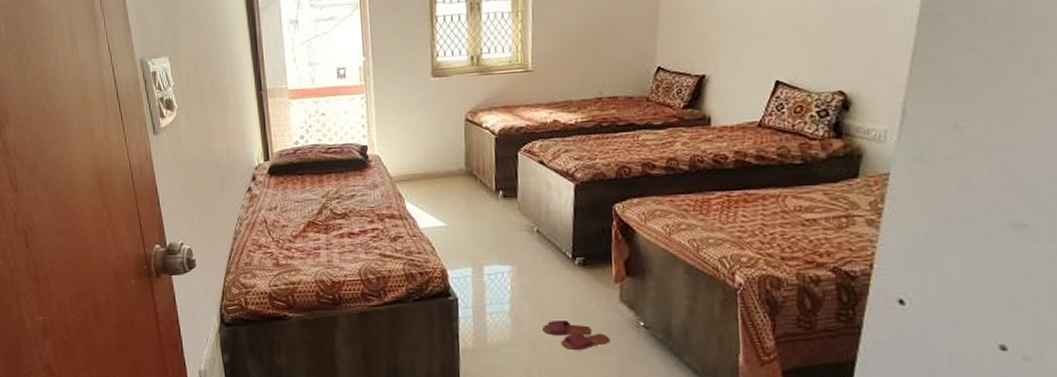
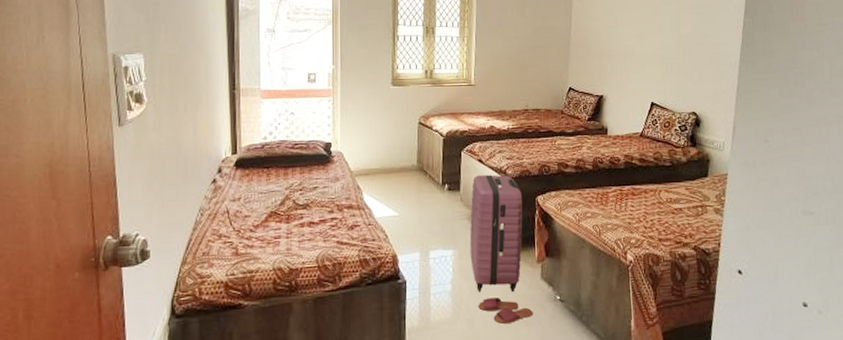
suitcase: none [530,178,596,314] -> present [469,174,523,292]

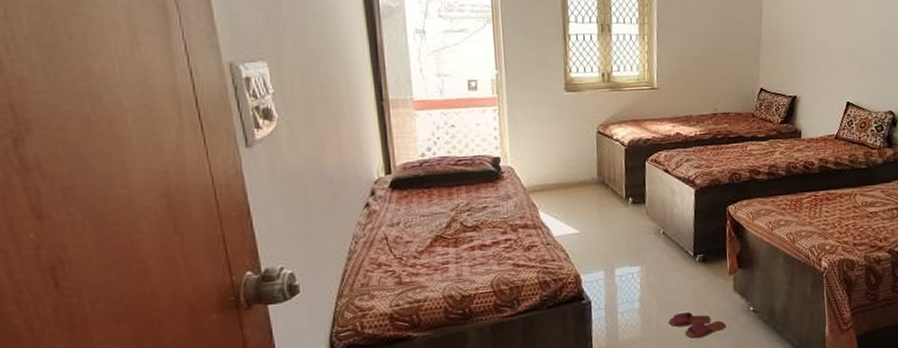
suitcase: present [469,174,523,292] -> none [657,185,713,308]

